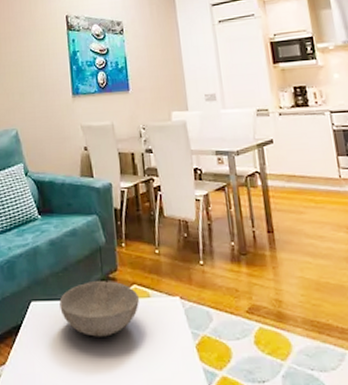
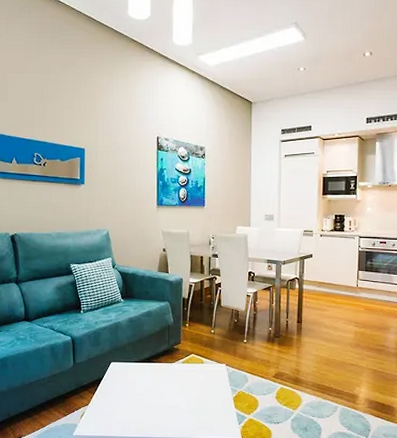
bowl: present [59,281,140,337] -> none [134,350,196,389]

